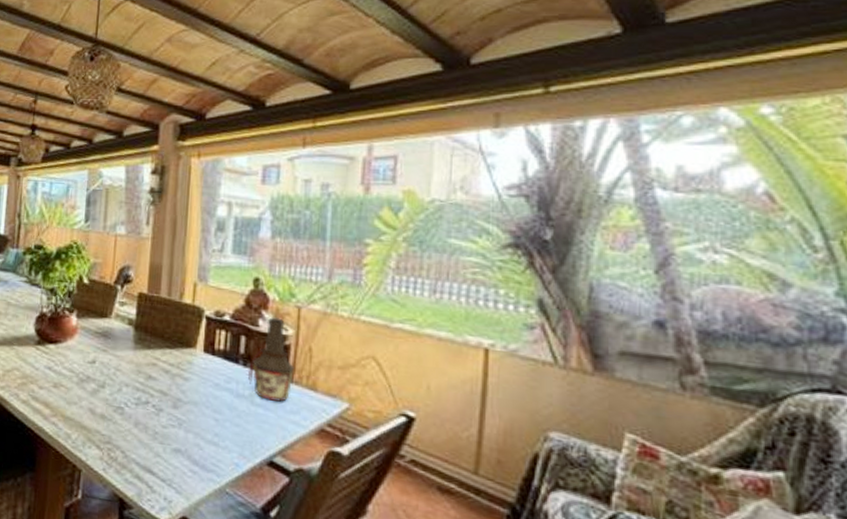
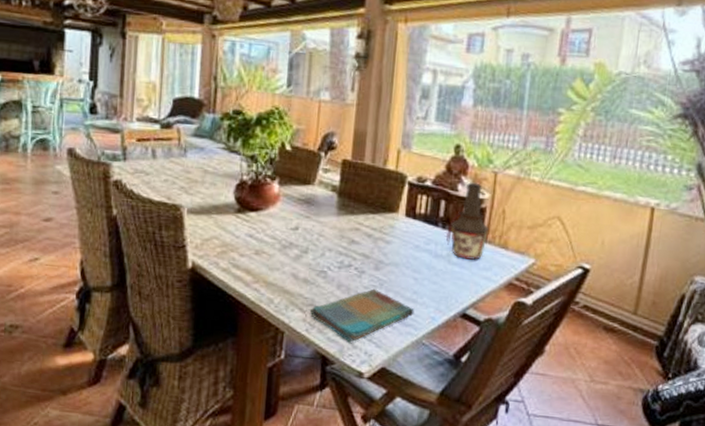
dish towel: none [108,428,216,486] -> present [310,289,415,343]

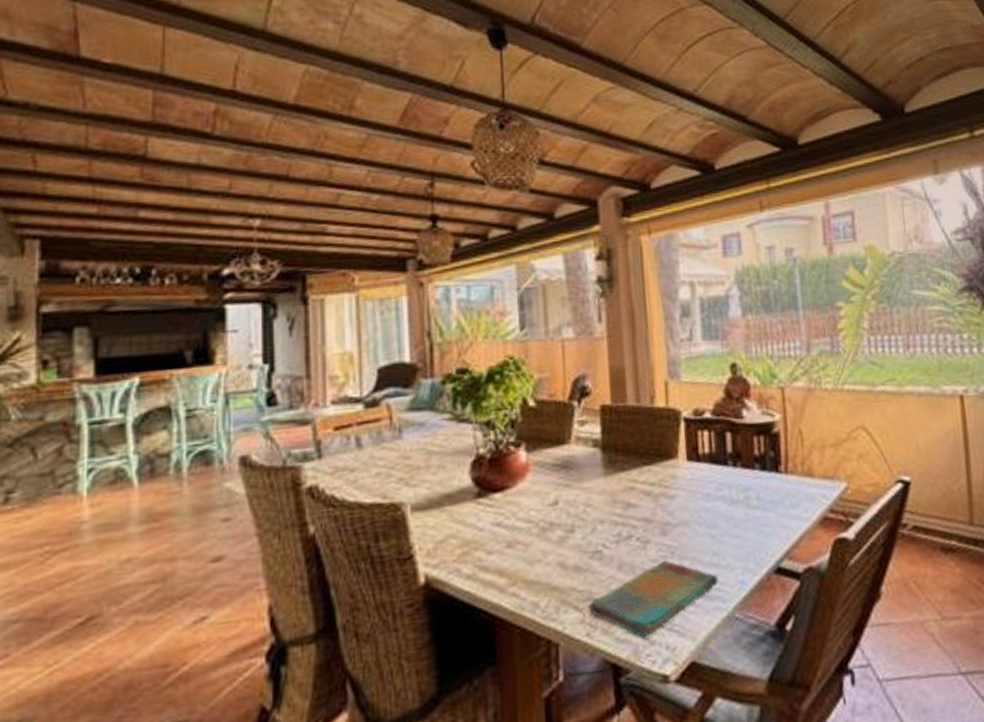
bottle: present [445,182,490,260] -> none [739,404,788,500]

